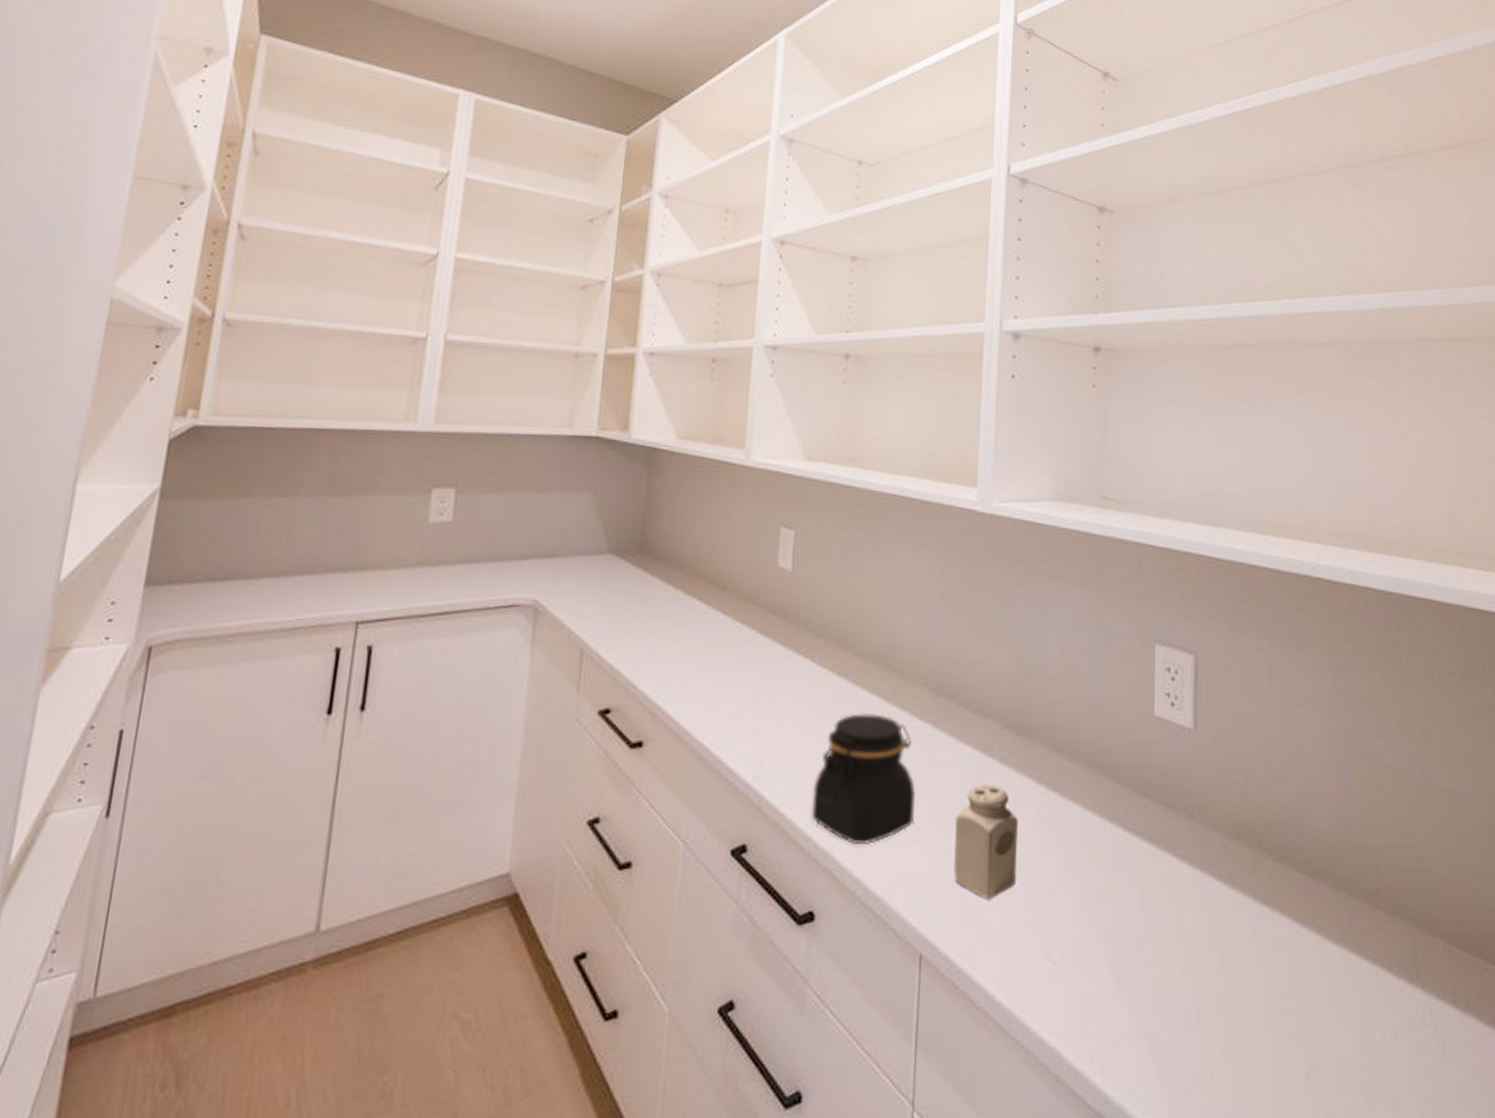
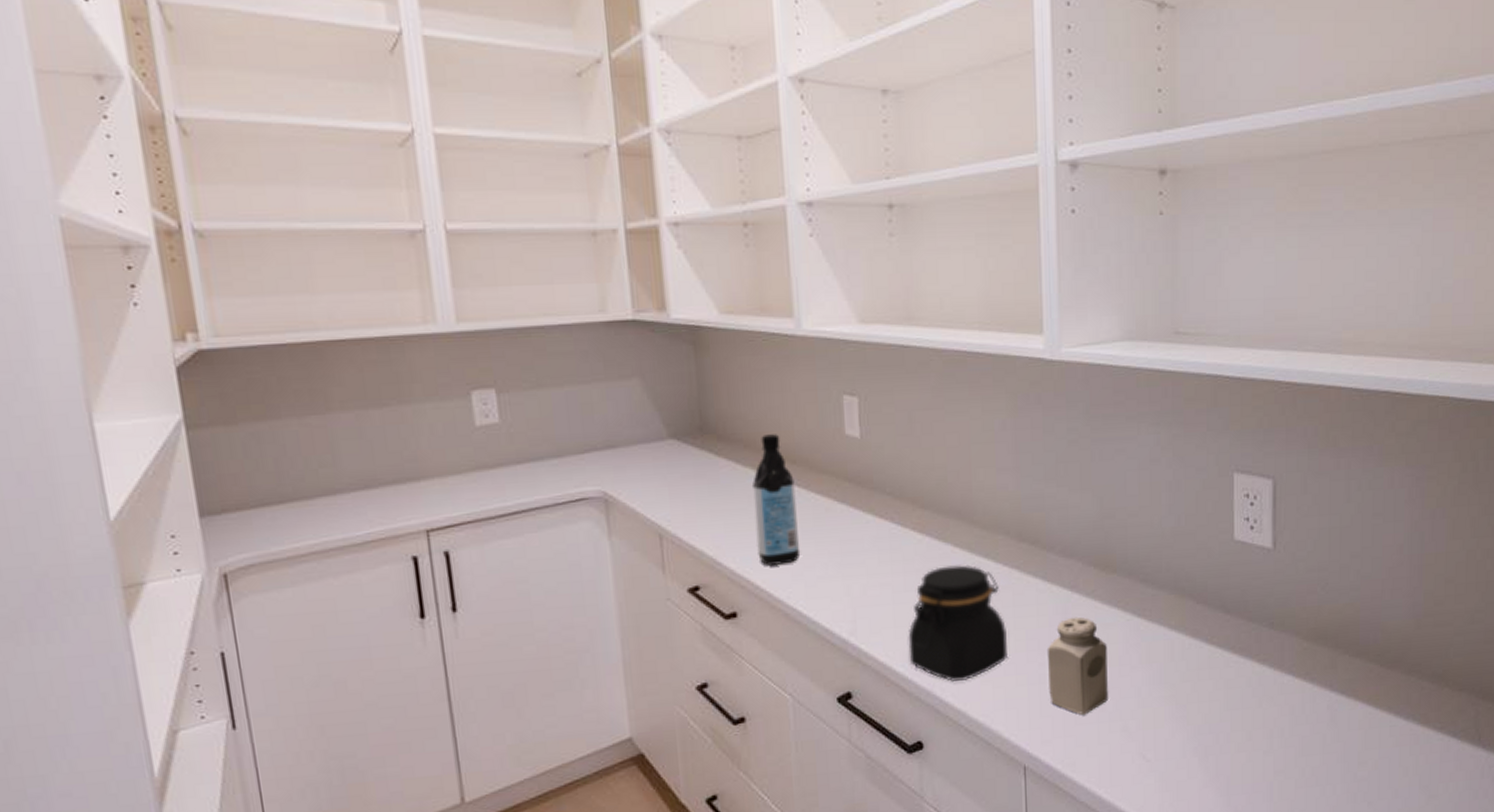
water bottle: none [674,559,722,694] -> present [751,434,801,566]

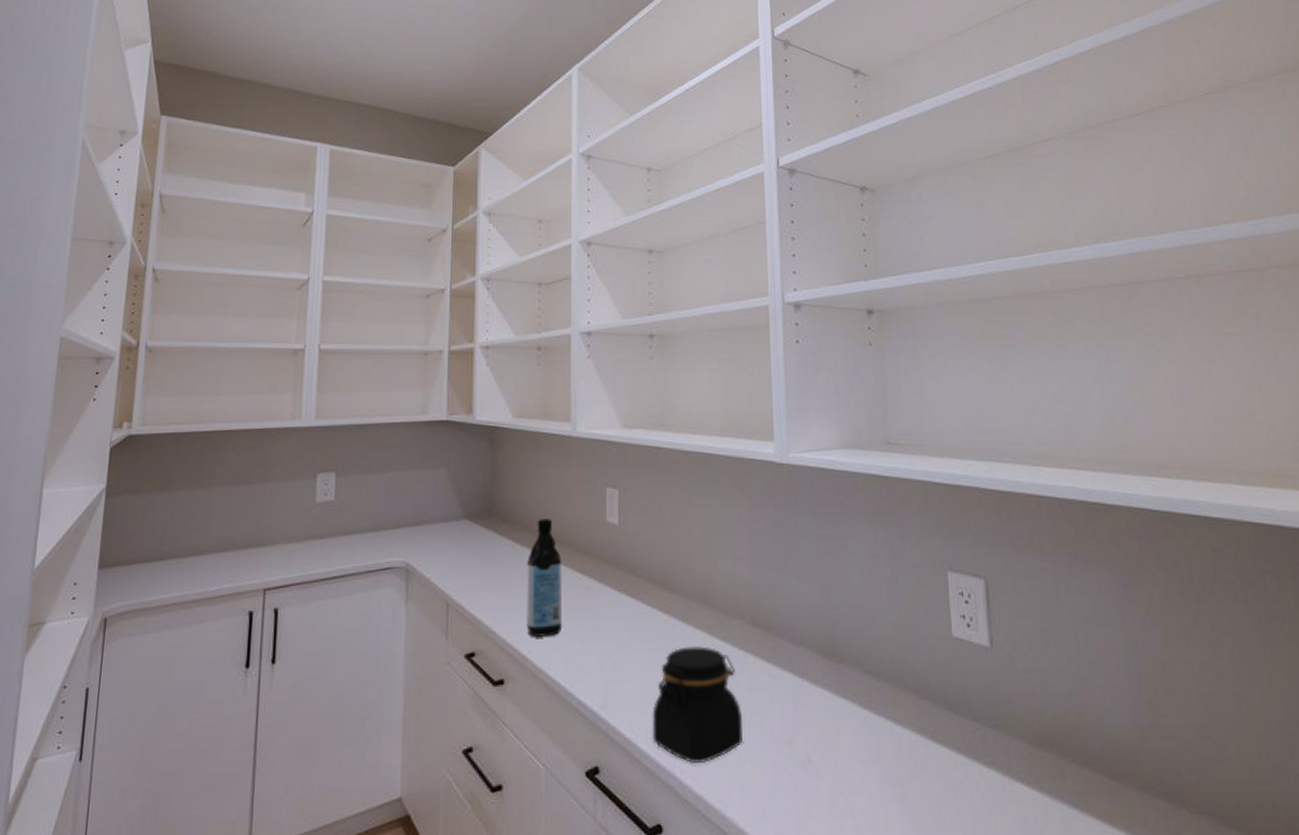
salt shaker: present [1048,617,1108,716] -> none [780,705,839,810]

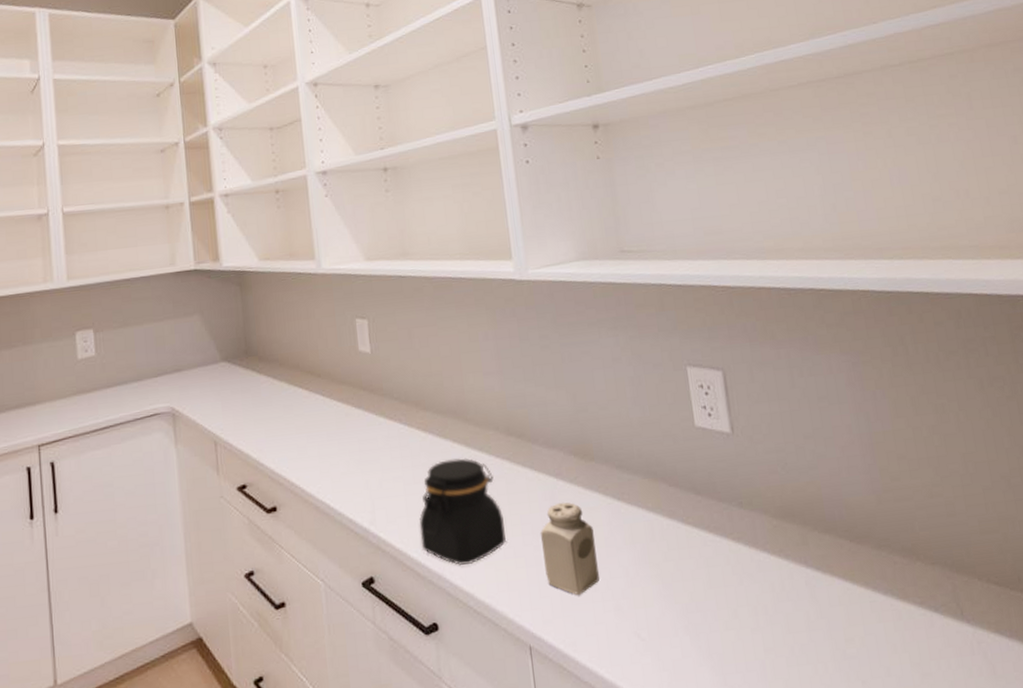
water bottle: present [526,519,563,637] -> none [286,353,327,465]
salt shaker: none [780,705,839,810] -> present [541,502,600,596]

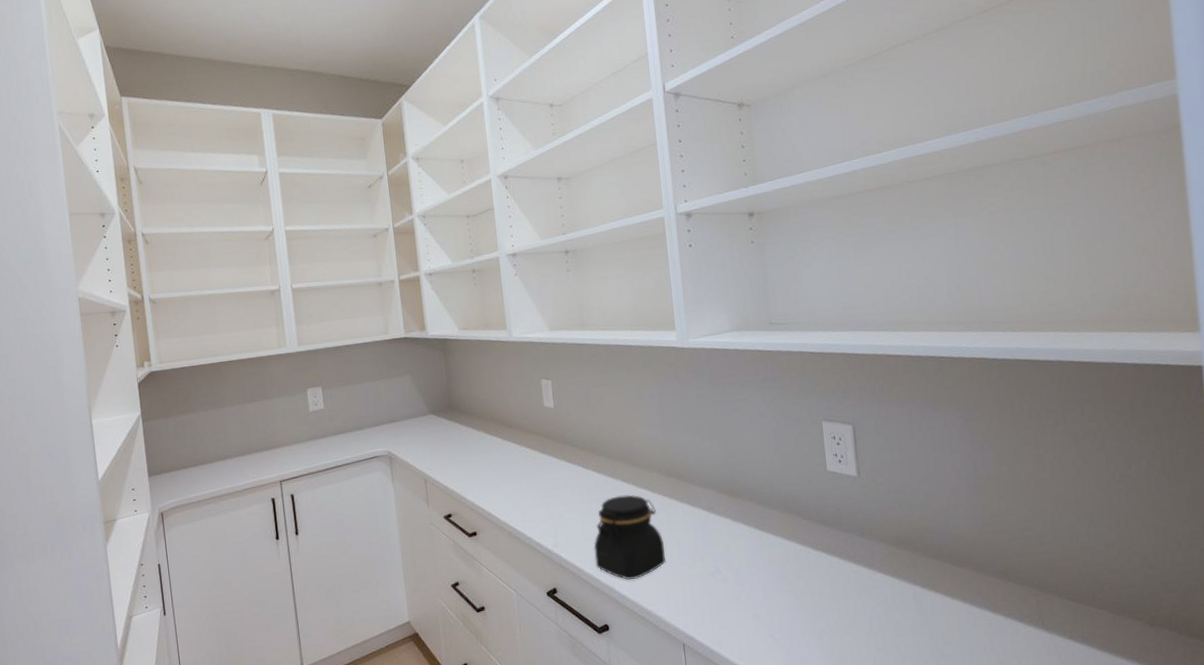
salt shaker: present [541,502,600,596] -> none [694,531,742,605]

